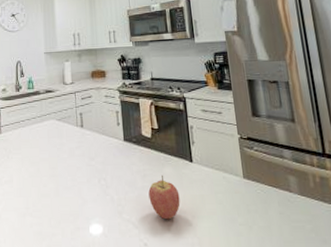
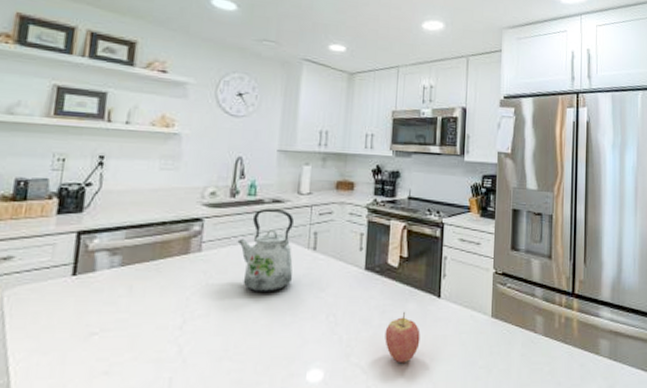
kettle: none [25,97,69,163] -> present [237,208,294,292]

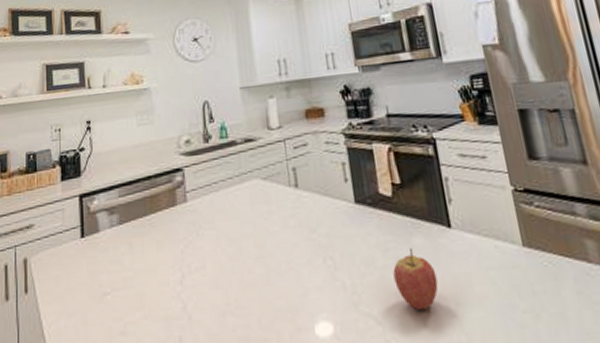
kettle: present [237,208,294,292] -> none [218,148,280,239]

